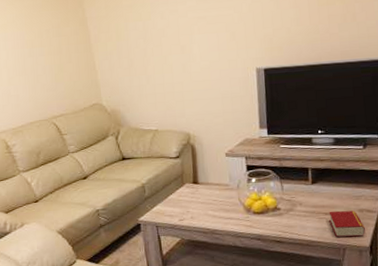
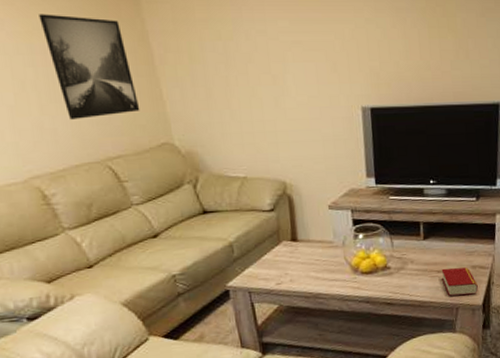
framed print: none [12,10,79,88] -> present [39,14,140,120]

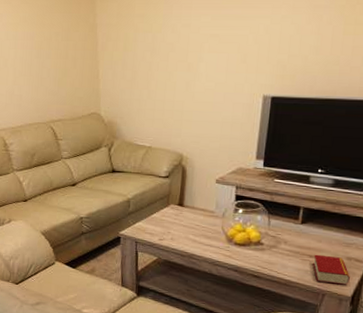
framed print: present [39,14,140,120] -> none [25,10,81,90]

